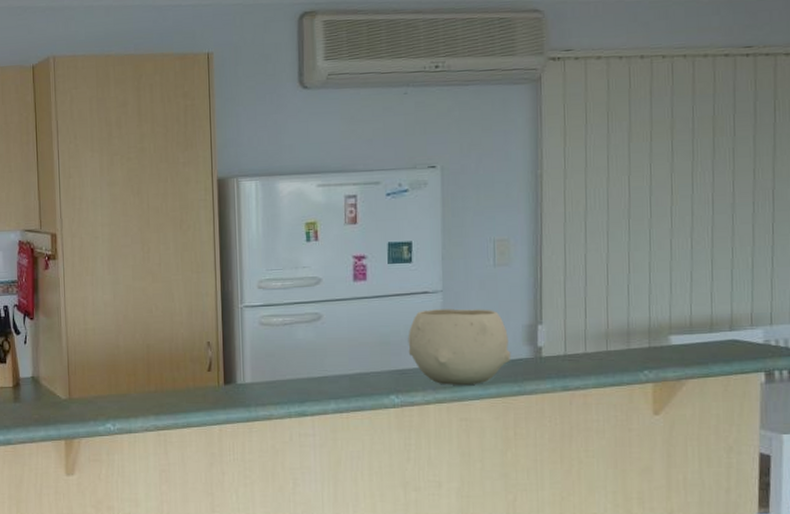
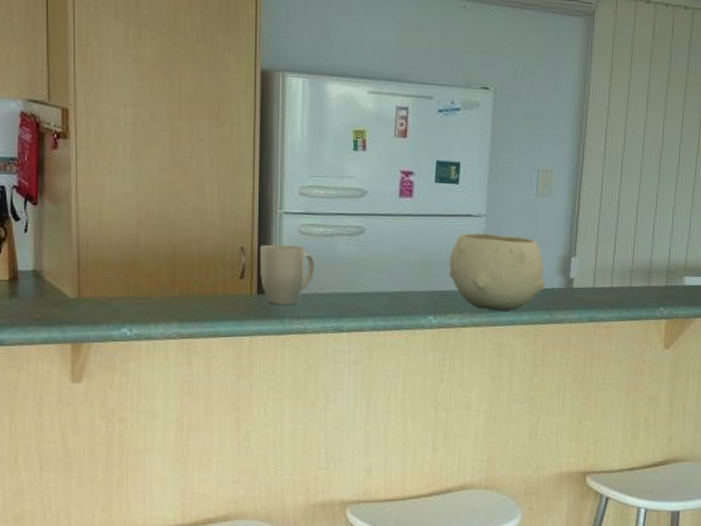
mug: none [224,336,277,394] -> present [259,244,315,305]

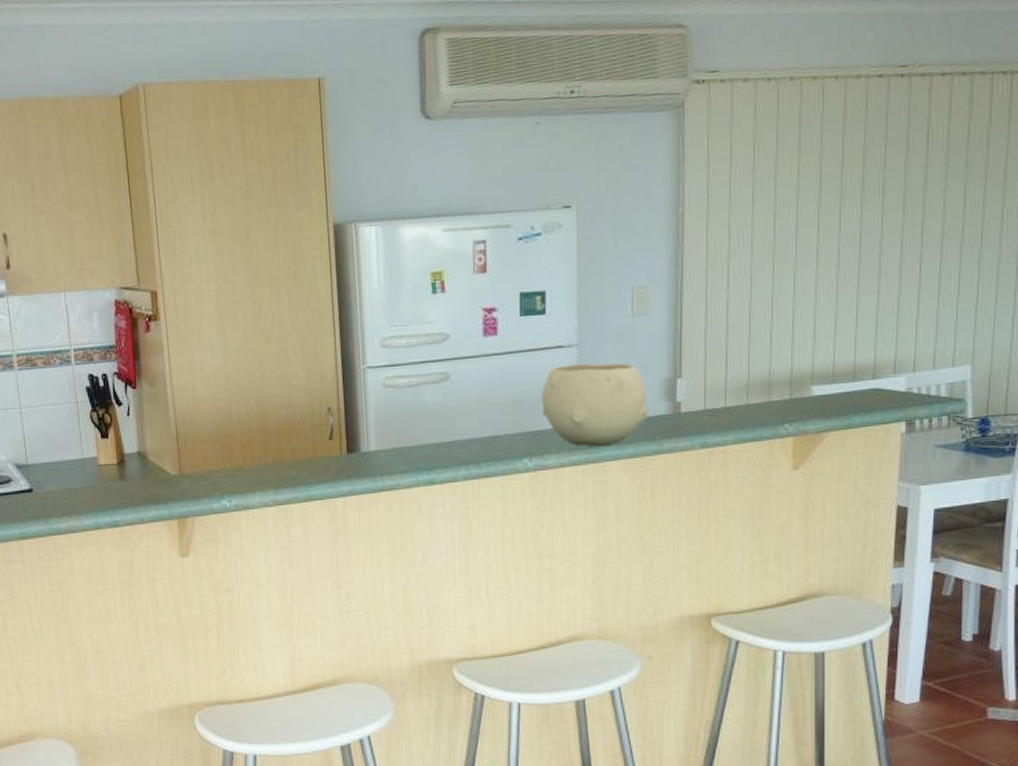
mug: present [259,244,315,305] -> none [345,399,403,463]

